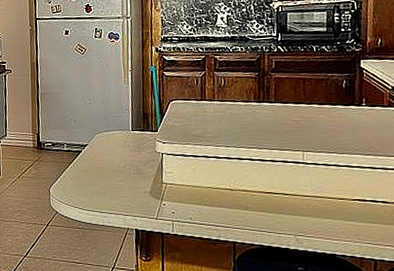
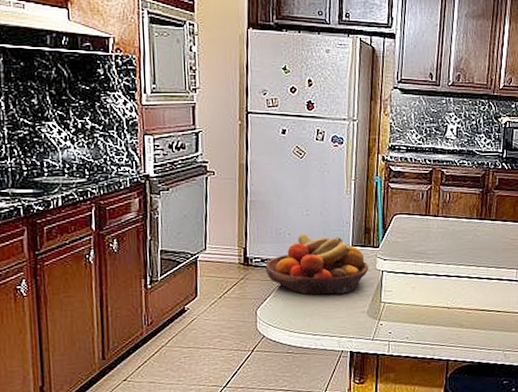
fruit bowl: none [55,120,149,176] -> present [265,233,369,295]

